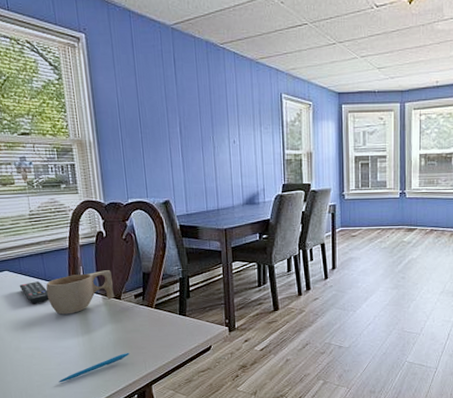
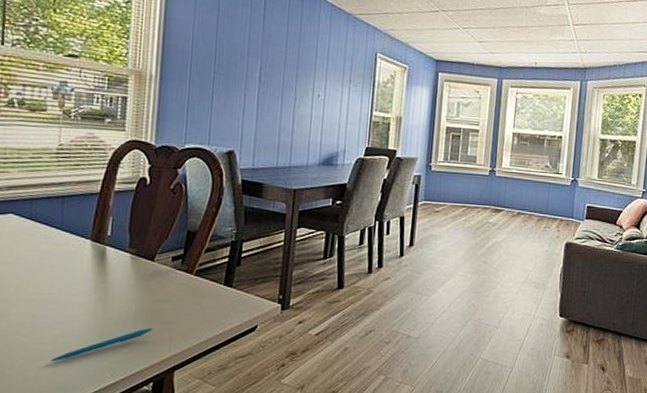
remote control: present [19,282,50,304] -> none [24,230,62,259]
cup: present [46,270,115,315] -> none [59,224,149,274]

